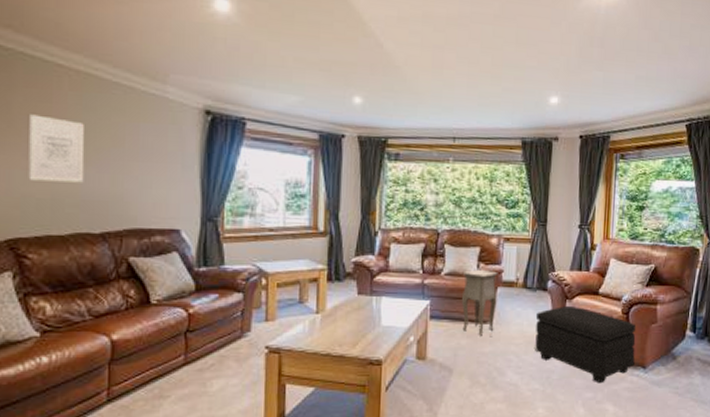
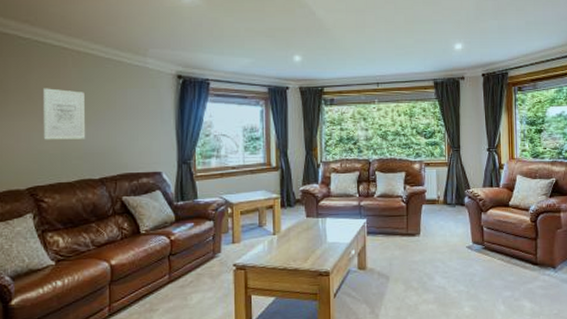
side table: present [461,269,498,337] -> none [392,190,423,248]
footstool: present [535,305,637,384] -> none [457,217,545,283]

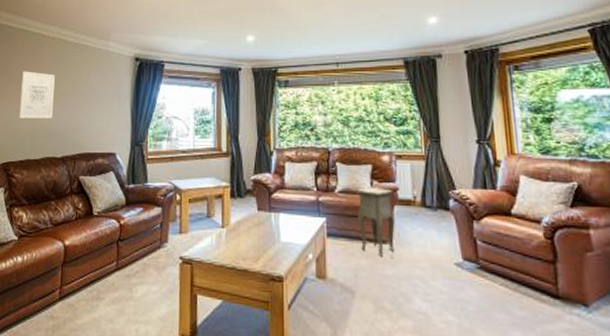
side table: none [392,190,423,248] -> present [357,186,395,259]

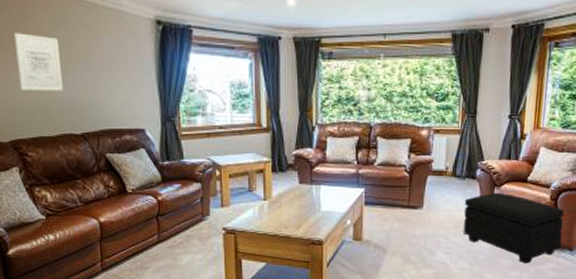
side table: present [357,186,395,259] -> none [393,159,428,221]
footstool: none [441,227,572,321] -> present [463,192,565,264]

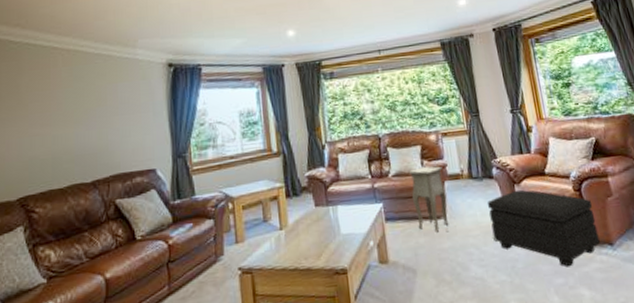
wall art: present [14,33,64,91] -> none [34,90,77,145]
side table: none [393,159,428,221] -> present [409,166,449,232]

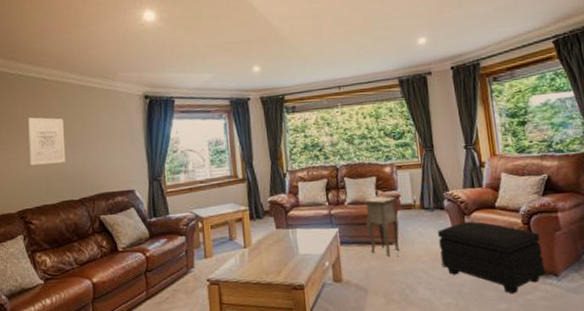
wall art: none [34,90,77,145] -> present [28,117,66,166]

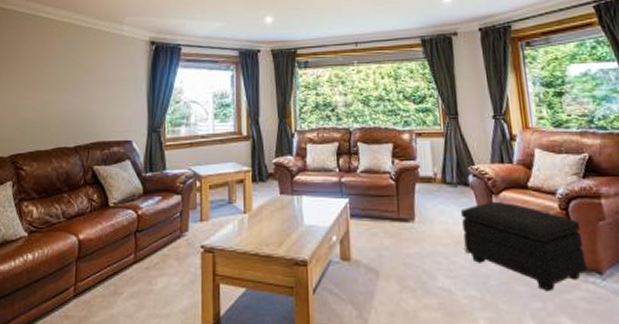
wall art: present [28,117,66,166] -> none [27,57,66,108]
side table: present [364,196,400,257] -> none [379,165,417,237]

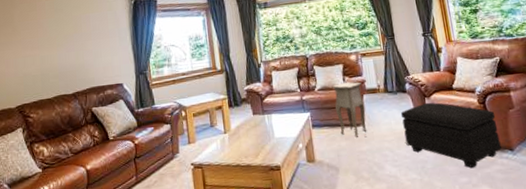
side table: none [379,165,417,237] -> present [333,82,367,138]

